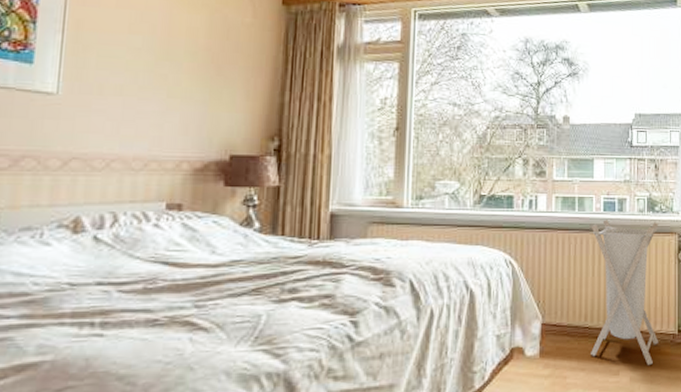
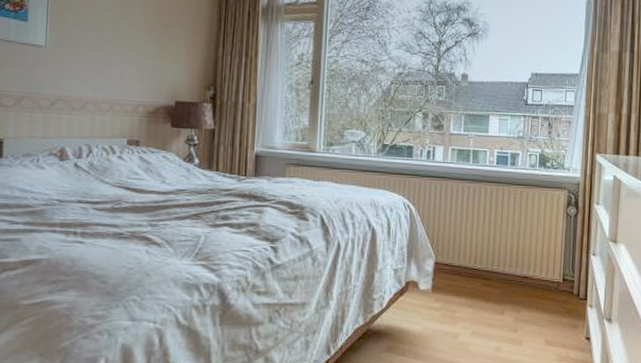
laundry hamper: present [591,220,659,365] -> none [479,172,550,308]

